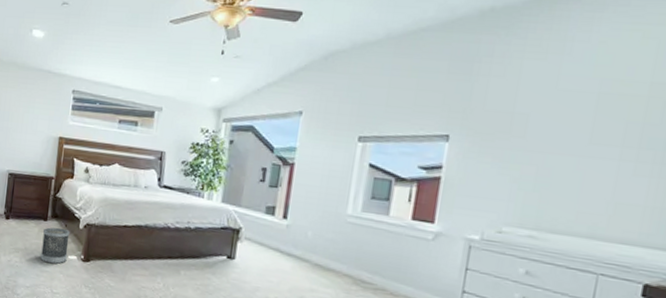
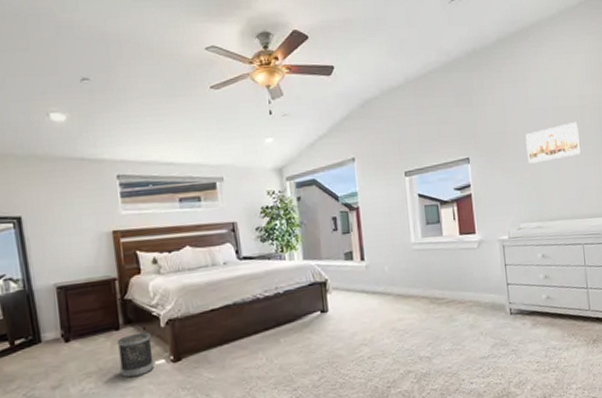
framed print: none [536,115,637,160] -> present [525,122,582,164]

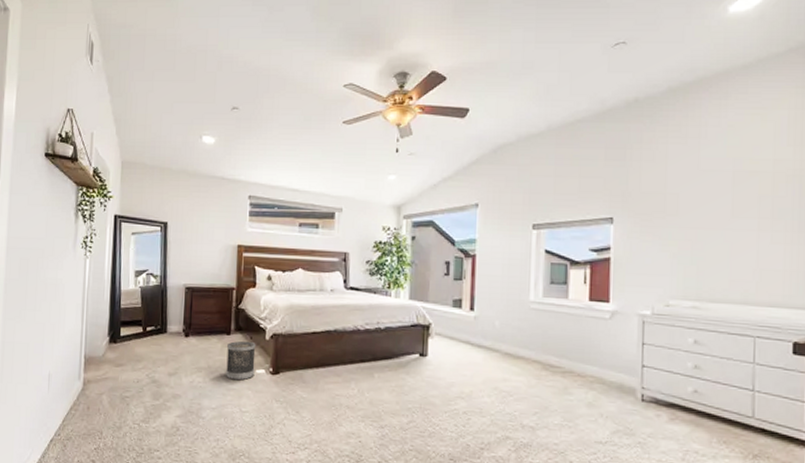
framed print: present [525,122,582,164] -> none [690,190,767,233]

